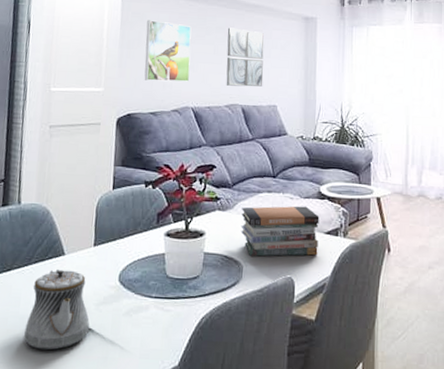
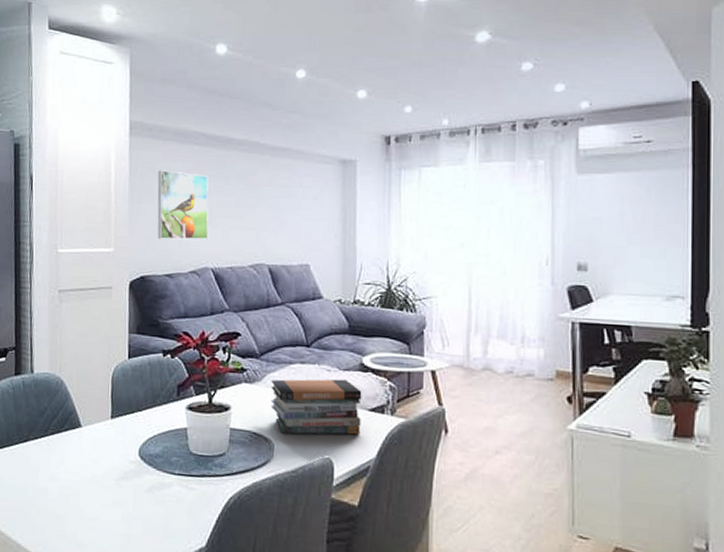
teapot: present [24,269,90,351] -> none [45,442,111,525]
wall art: present [226,27,264,87] -> none [249,176,294,244]

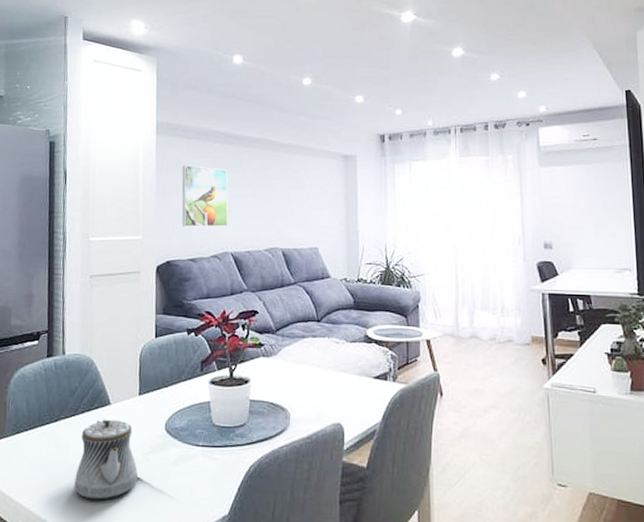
teapot: none [45,442,111,525] -> present [74,419,139,500]
book stack: present [270,379,362,435] -> none [286,350,367,403]

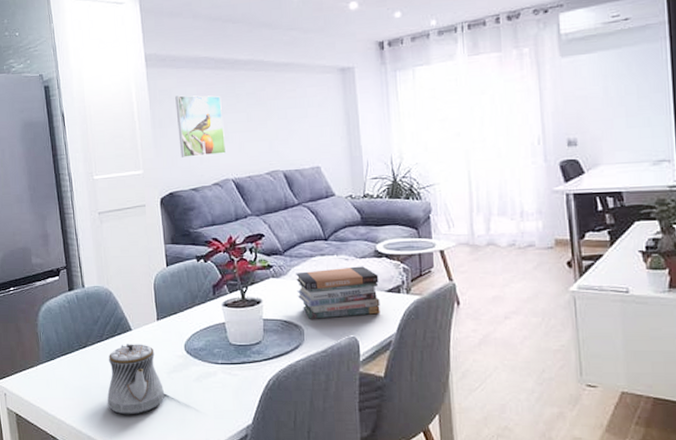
book stack: none [286,350,367,403] -> present [296,266,380,319]

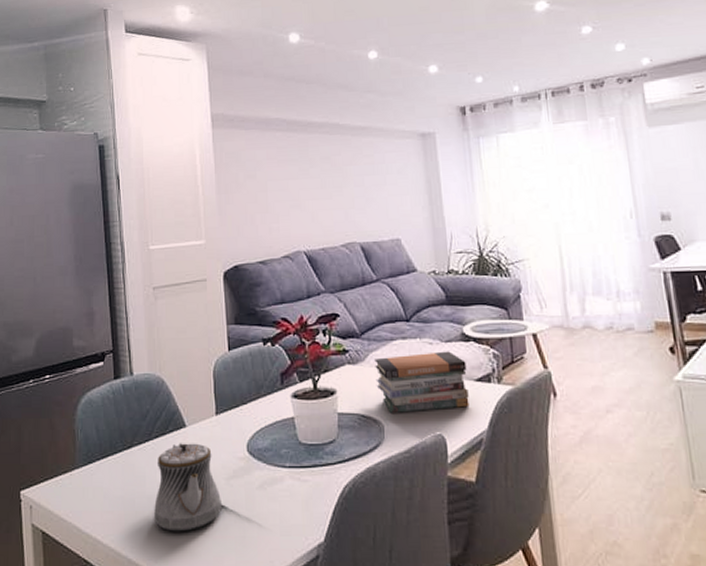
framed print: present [175,95,227,158] -> none [243,158,298,227]

